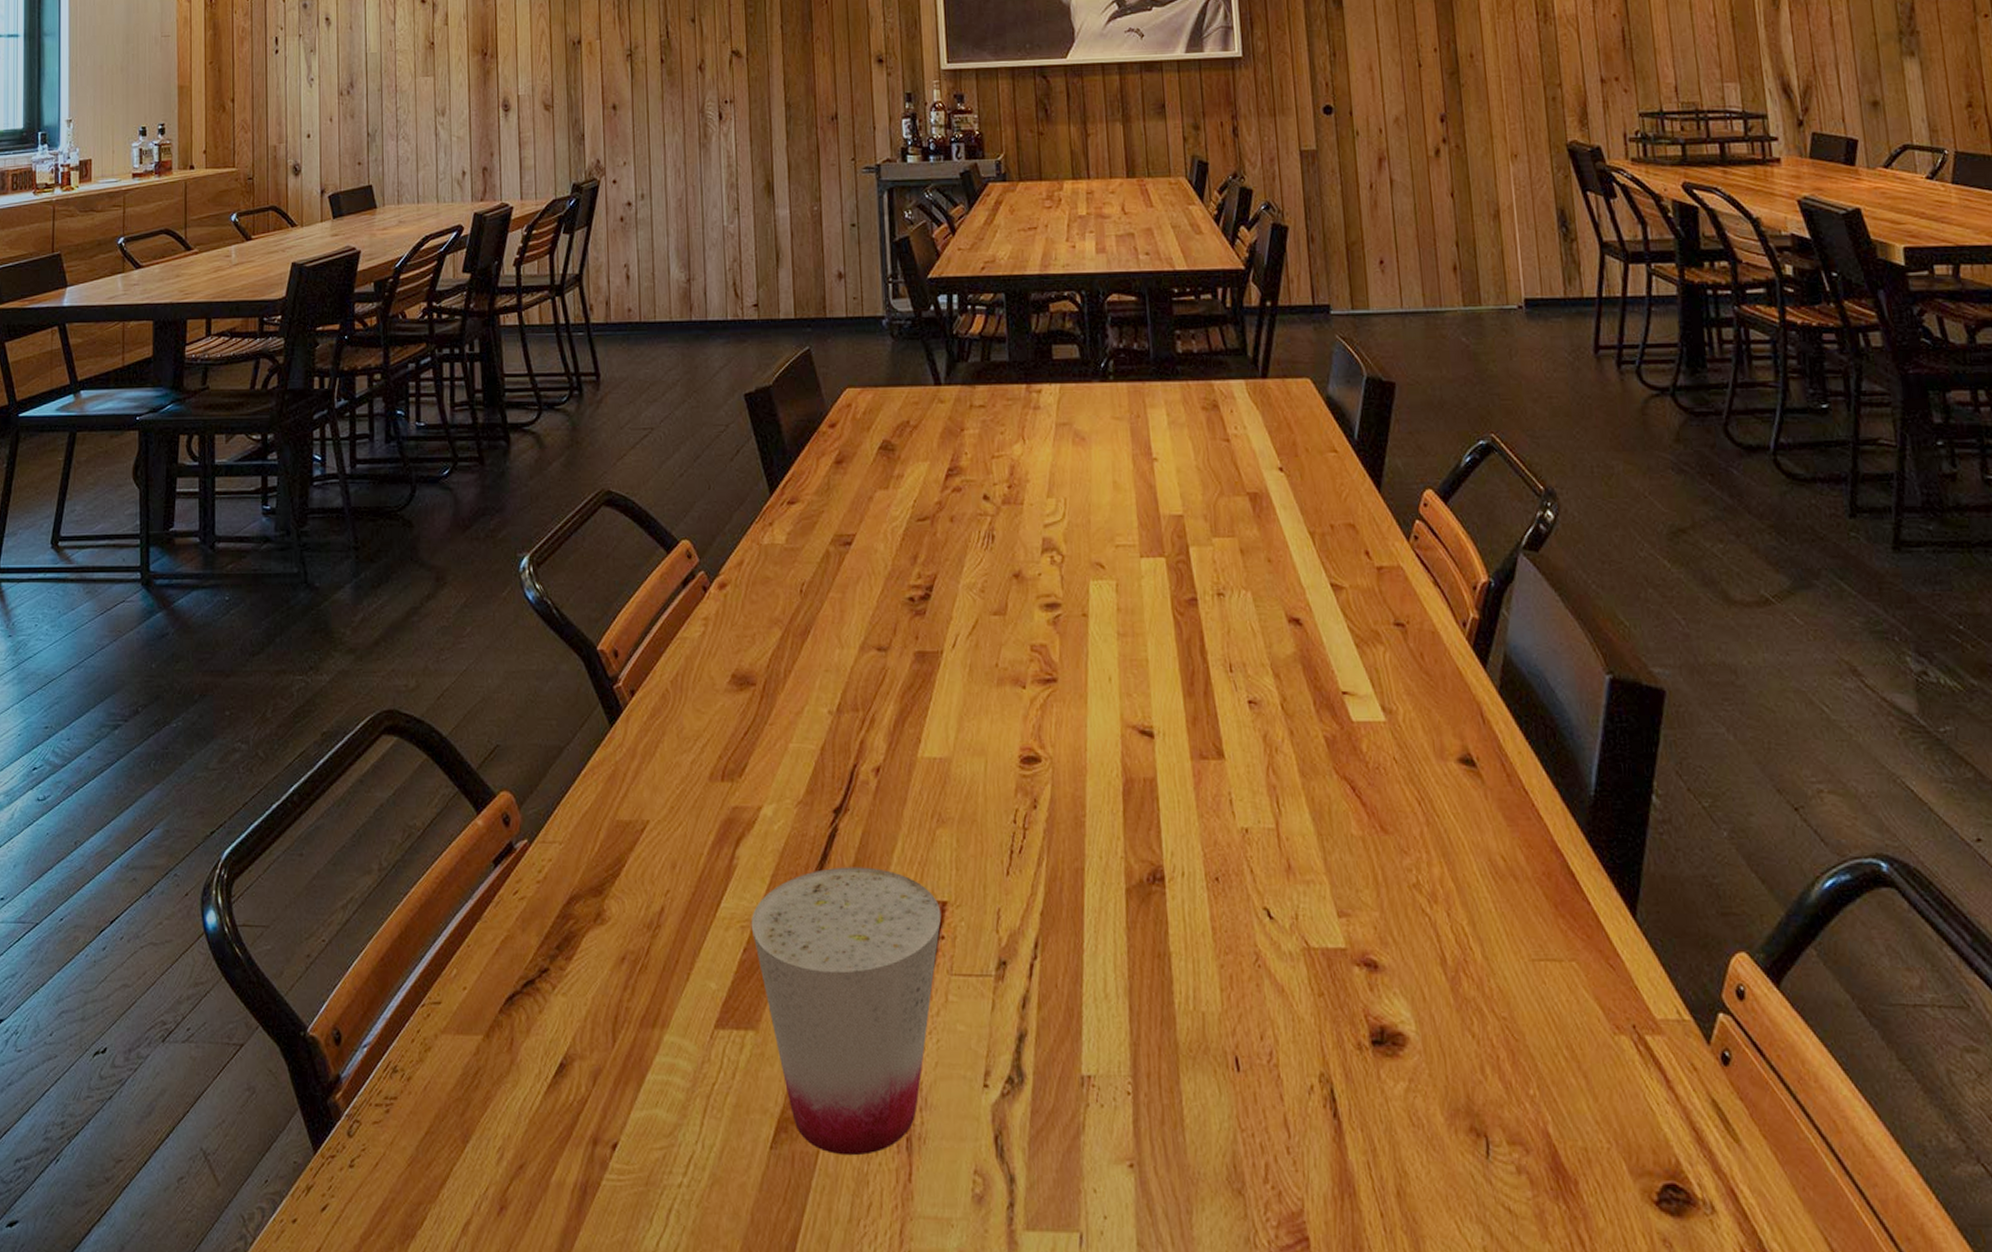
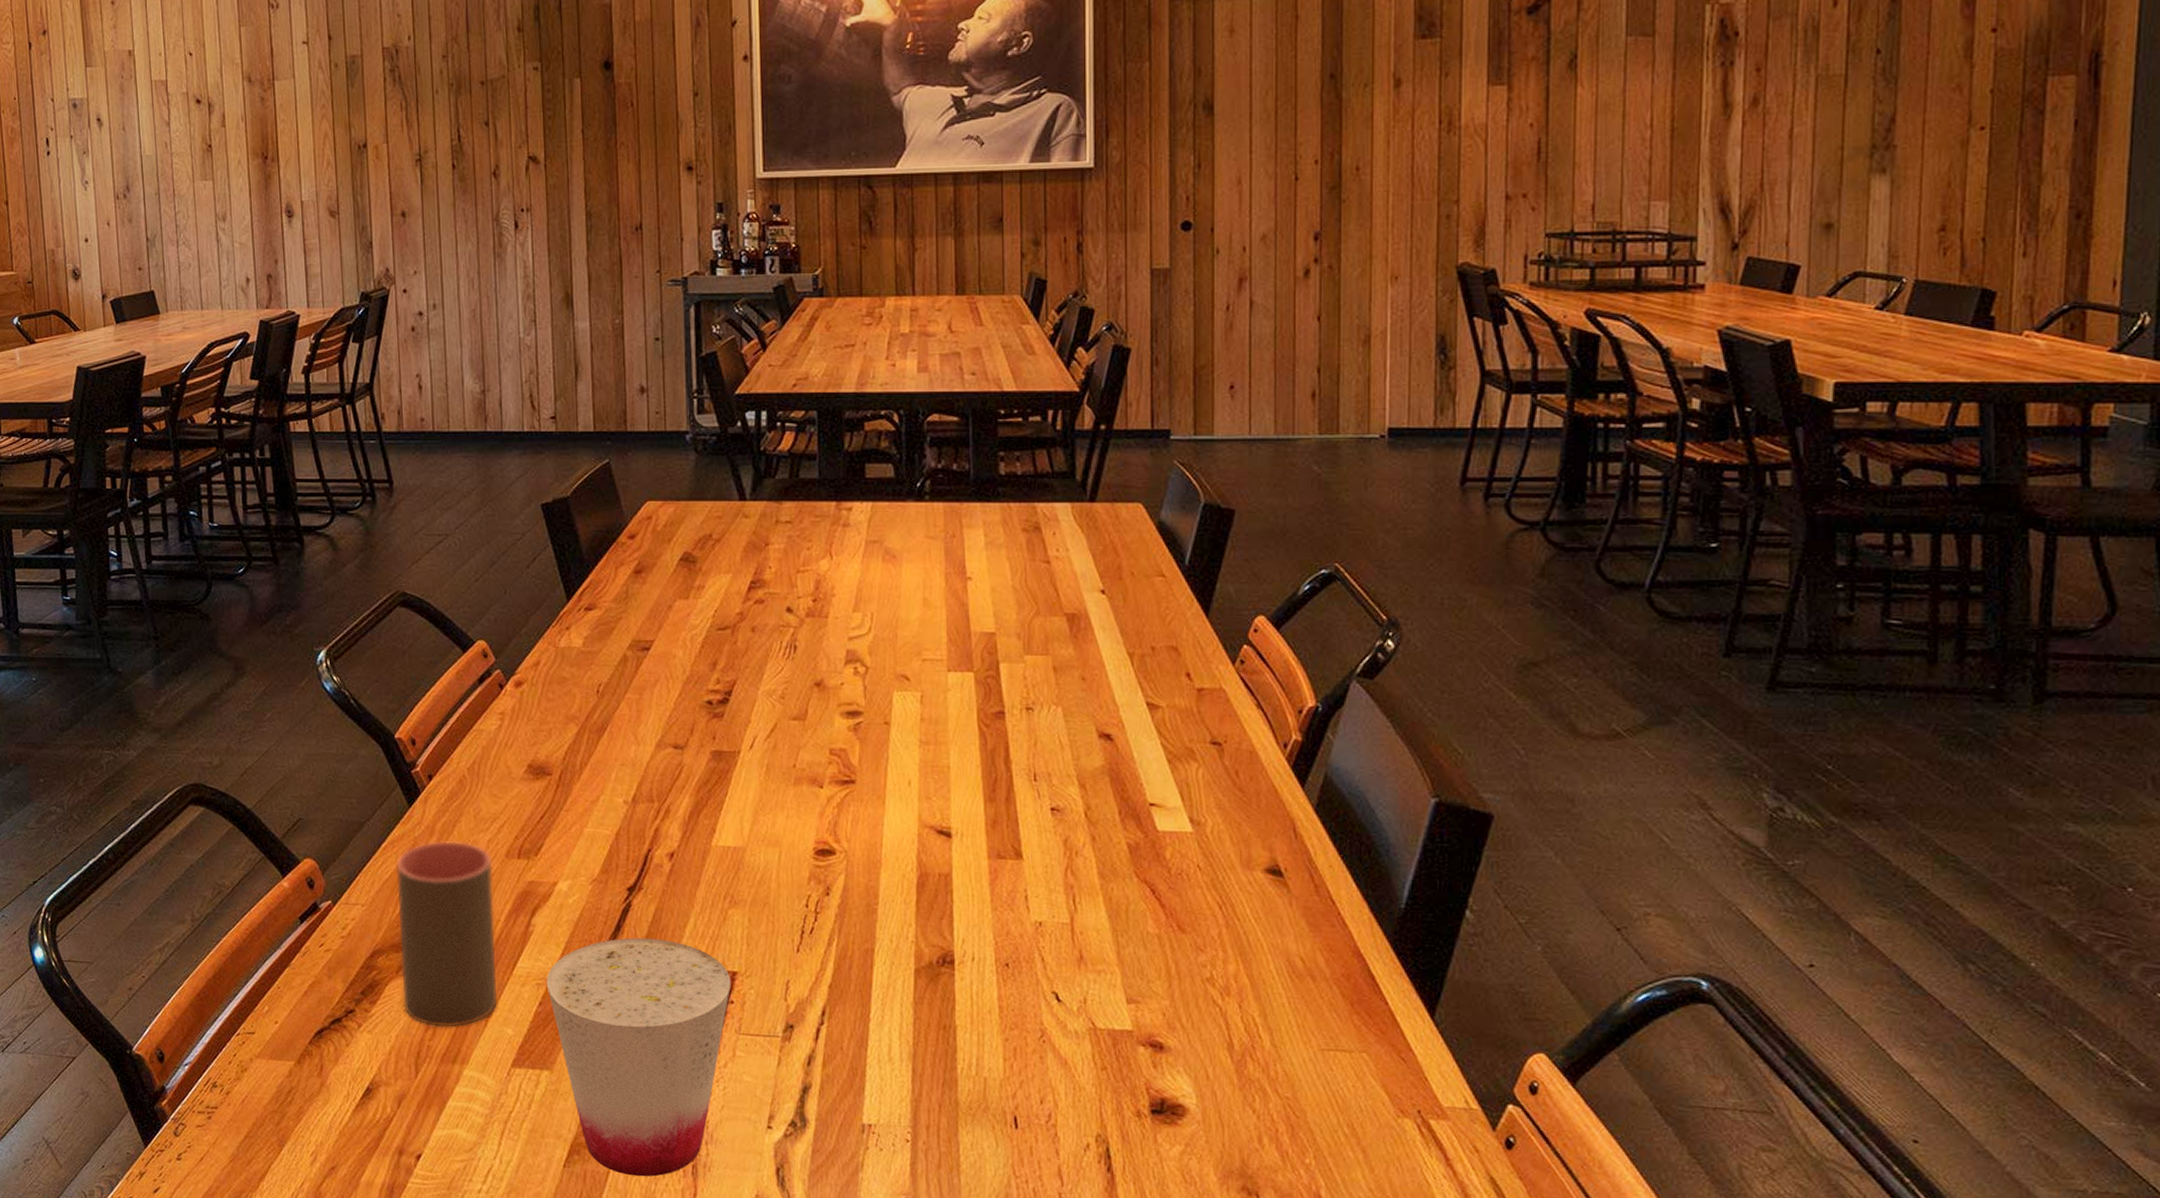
cup: none [595,763,701,985] -> present [395,840,498,1029]

